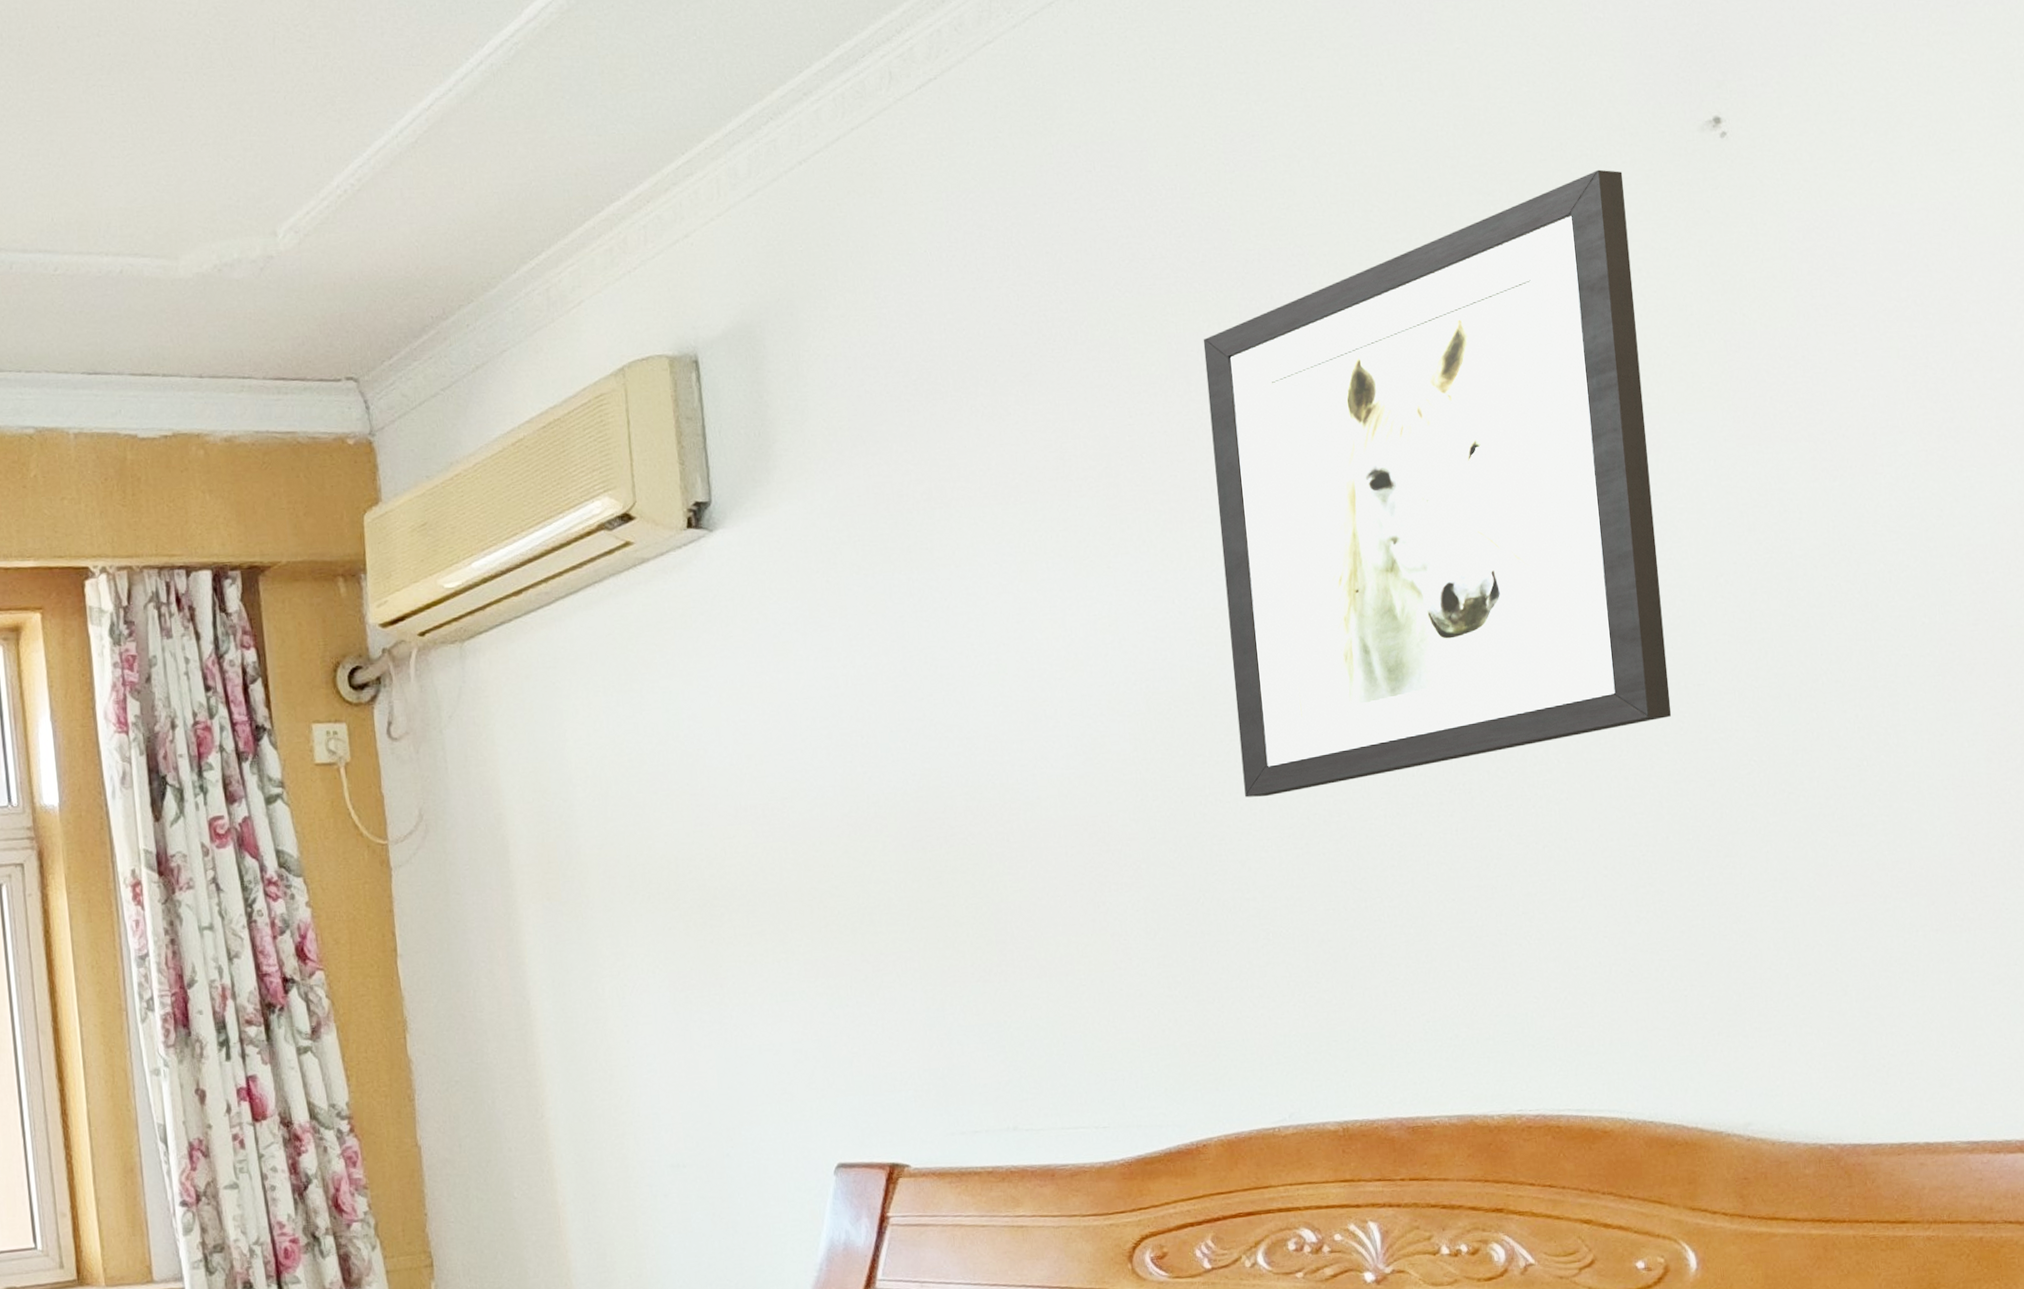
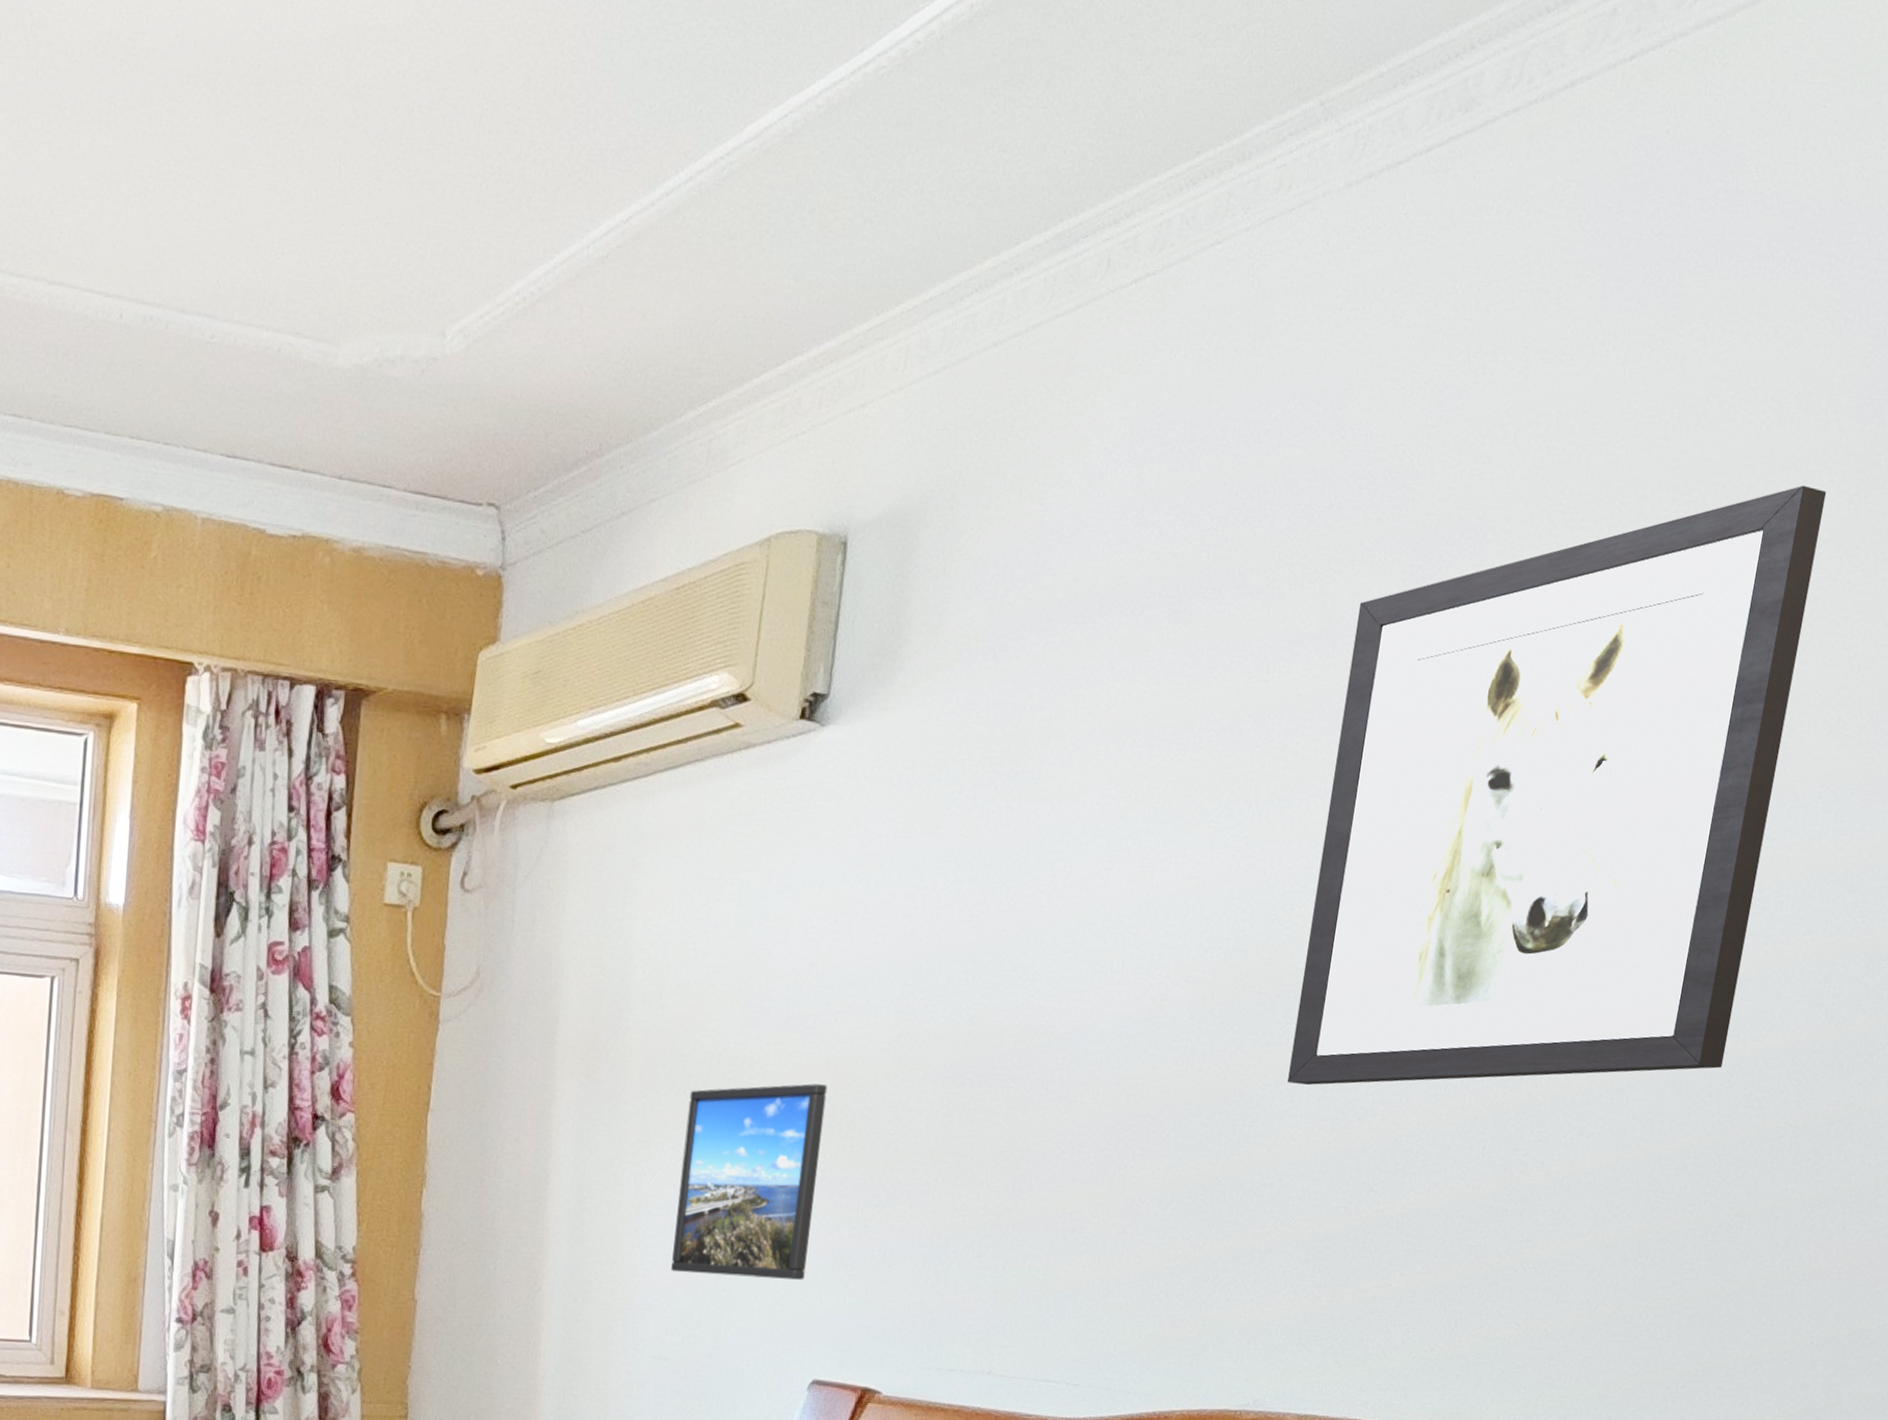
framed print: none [654,870,807,1077] -> present [671,1083,828,1280]

